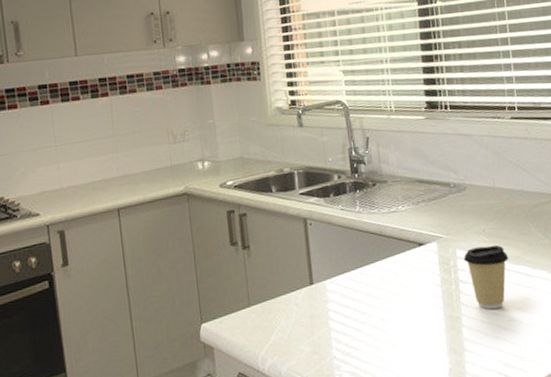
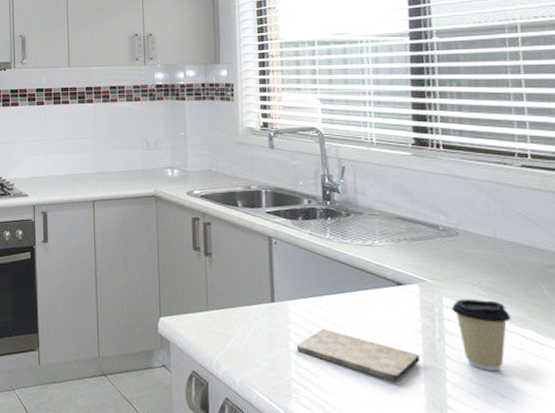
cutting board: none [335,300,441,338] -> present [296,328,420,382]

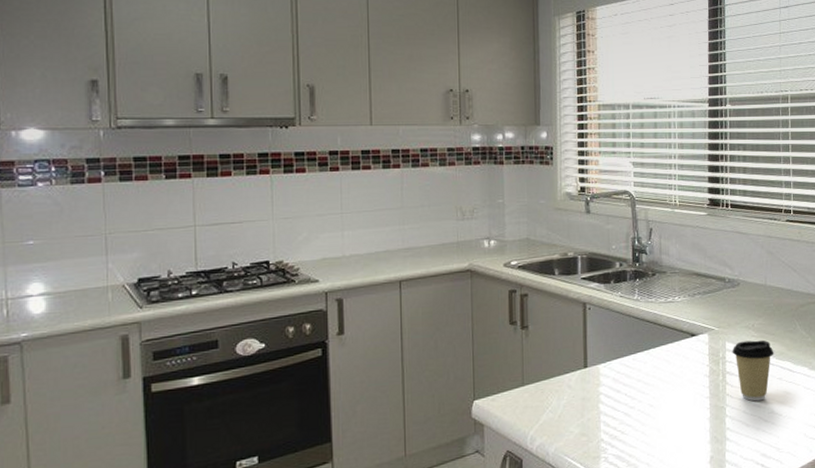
cutting board: present [296,328,420,382] -> none [605,386,707,426]

